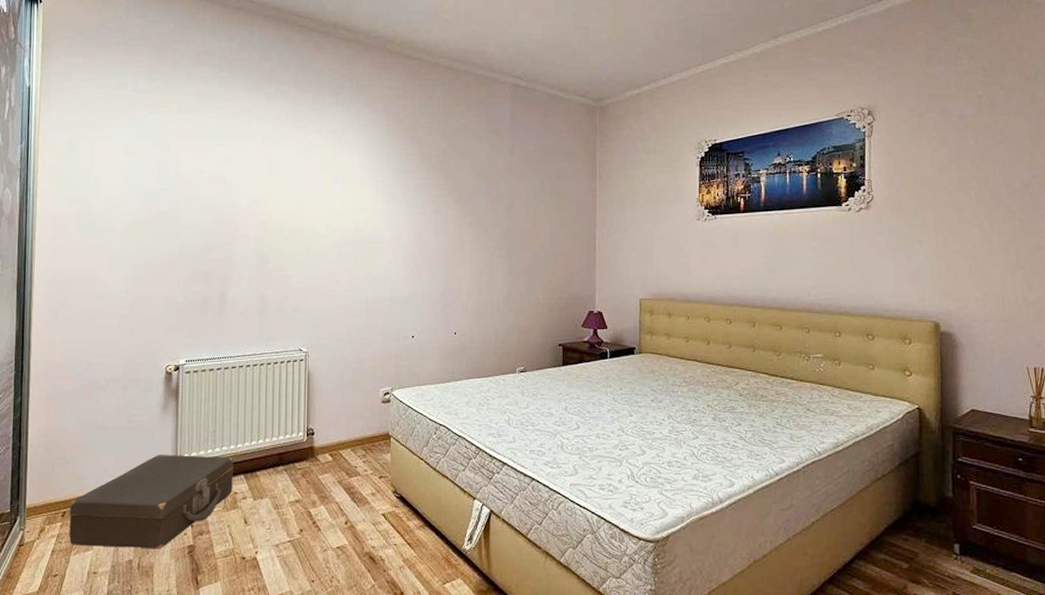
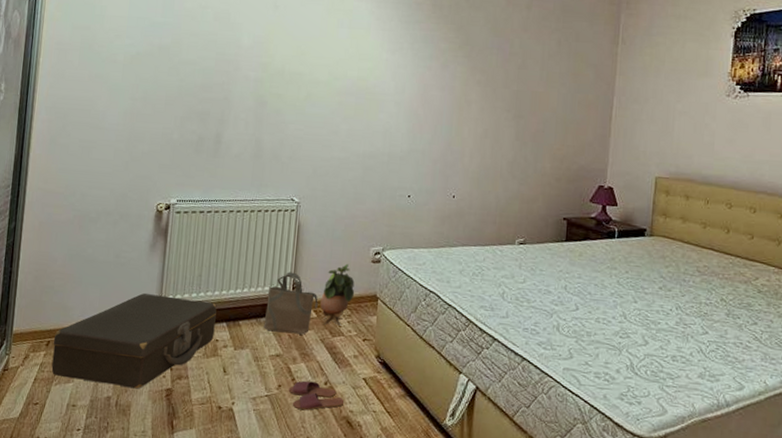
tote bag: none [281,419,333,479] -> present [263,272,318,335]
slippers: none [310,522,365,551] -> present [288,380,344,410]
potted plant: none [335,406,368,467] -> present [320,263,355,326]

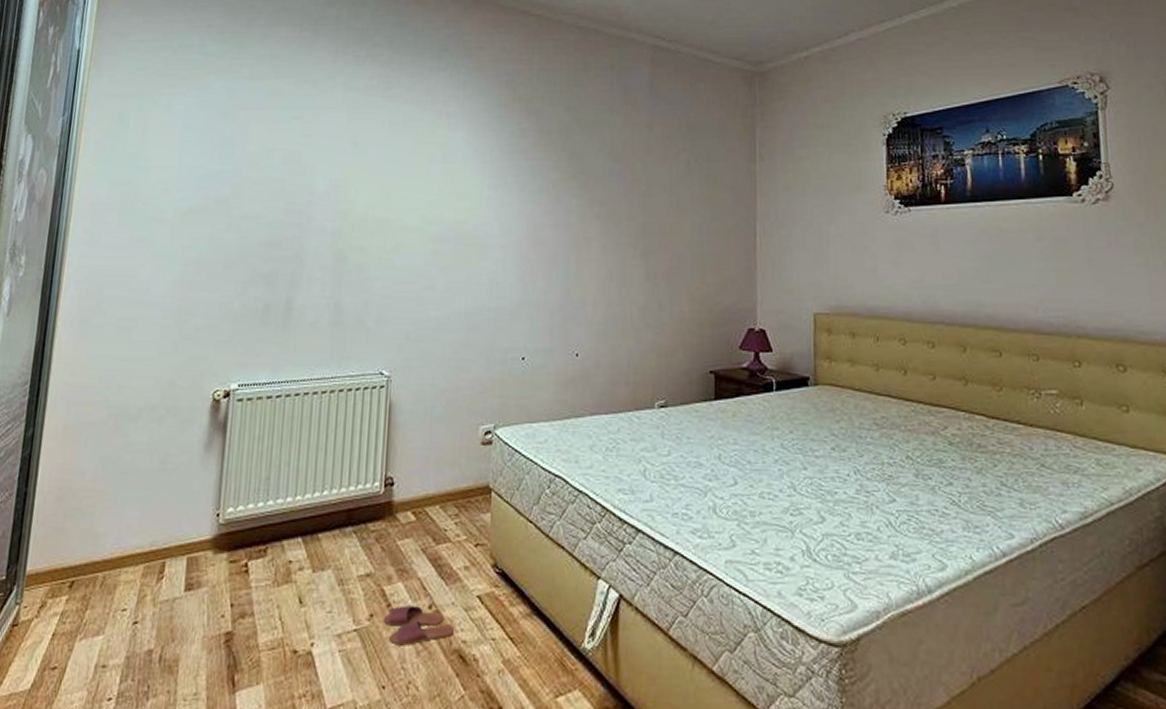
suitcase: present [51,293,217,389] -> none [75,508,290,636]
tote bag: present [263,272,318,335] -> none [349,464,417,545]
potted plant: present [320,263,355,326] -> none [420,448,462,530]

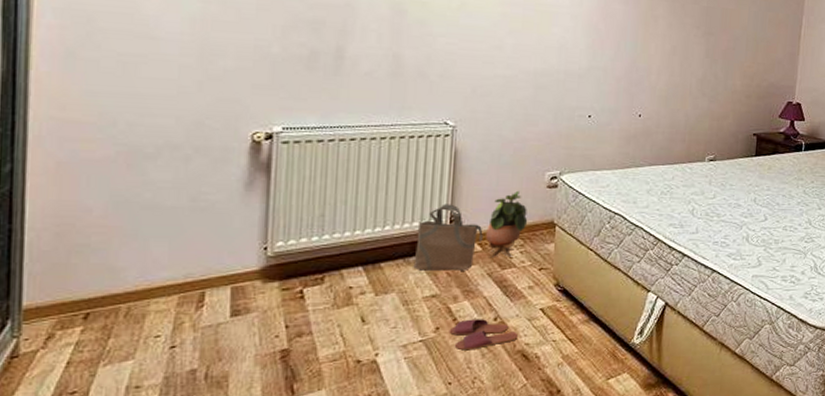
tote bag: none [349,464,417,545] -> present [413,204,483,271]
potted plant: none [420,448,462,530] -> present [486,190,528,258]

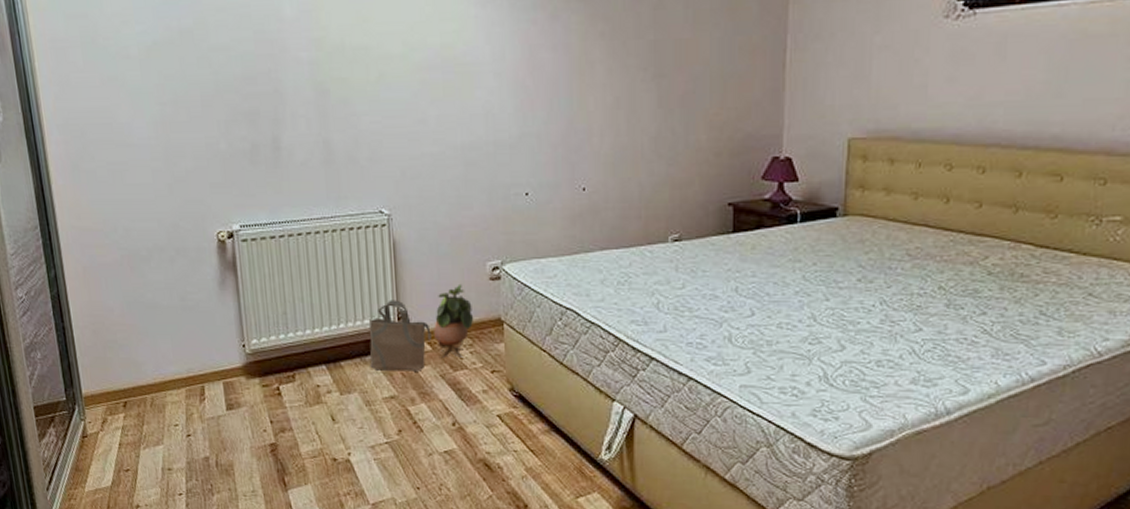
slippers: present [449,319,517,351] -> none [411,423,477,456]

